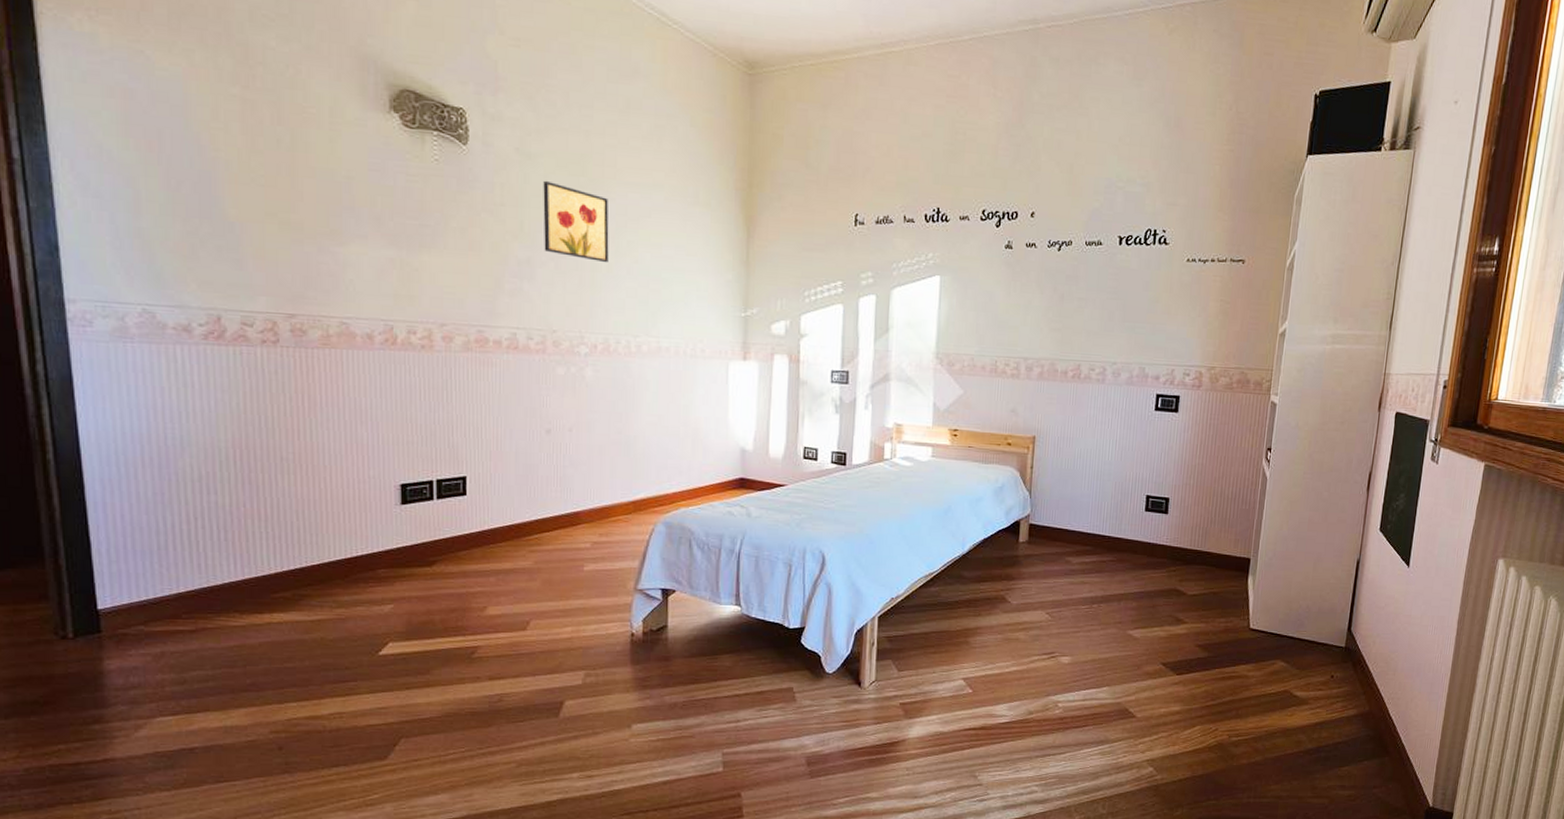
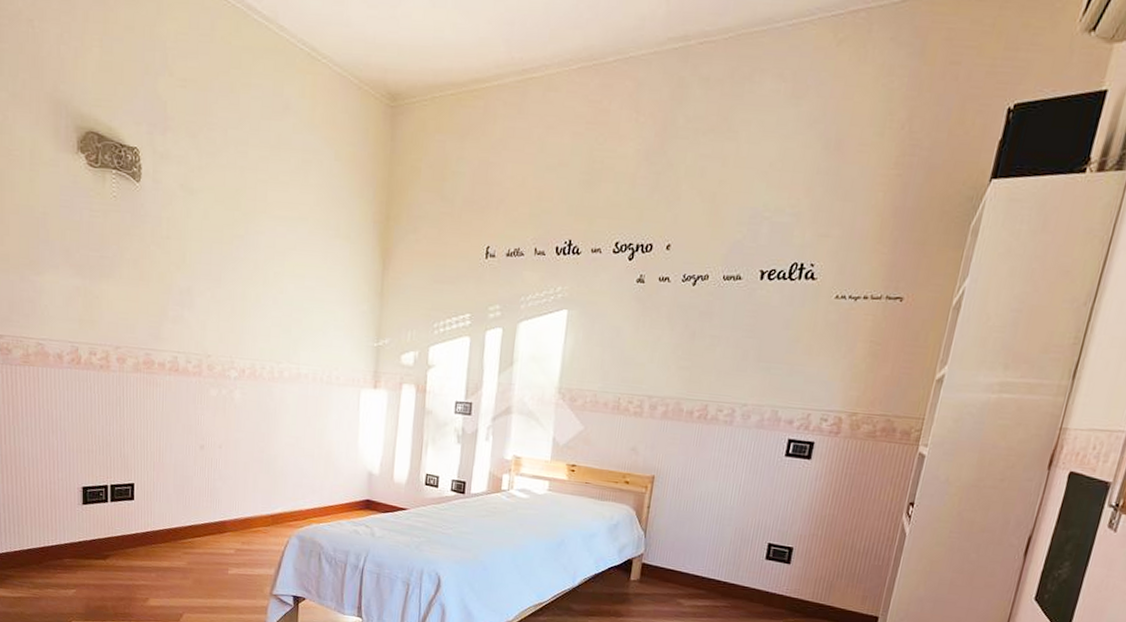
wall art: present [543,180,609,263] -> none [202,214,259,293]

